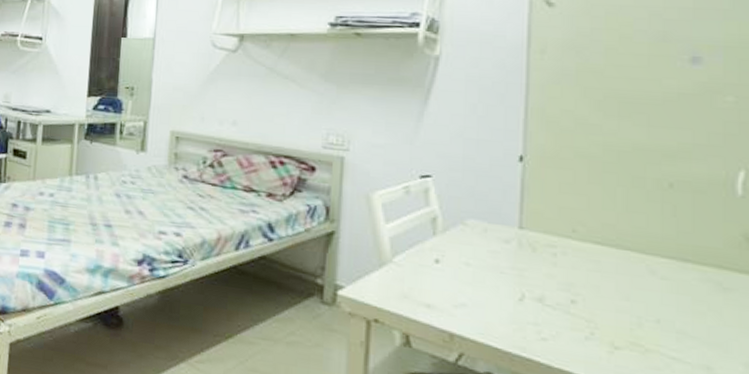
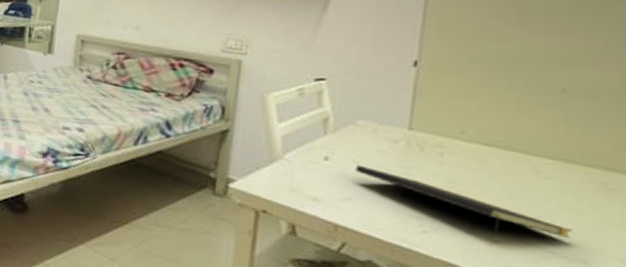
notepad: none [467,267,693,344] -> present [355,164,573,238]

